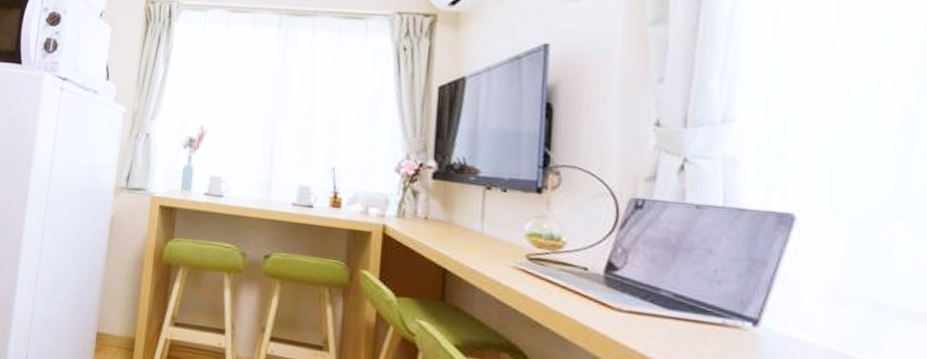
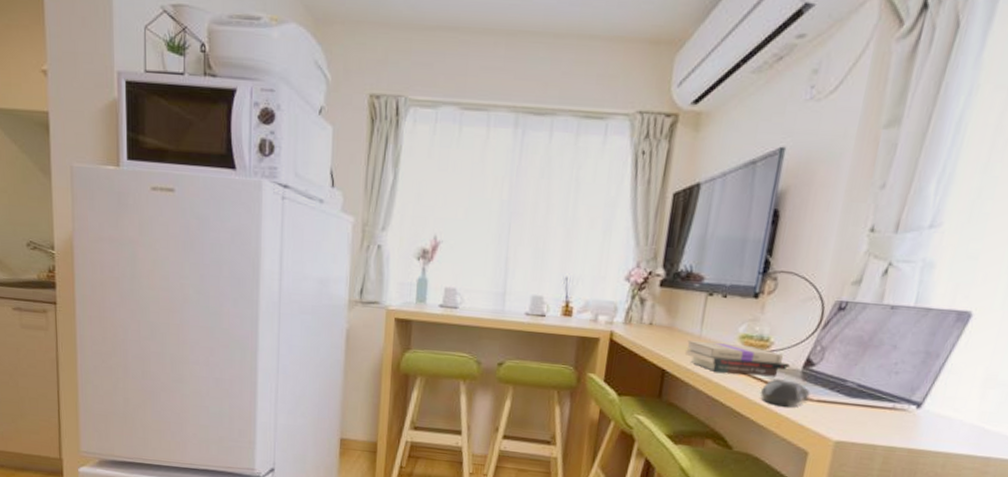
books: none [466,237,585,282] -> present [684,341,787,377]
computer mouse: none [558,283,618,319] -> present [759,378,810,407]

